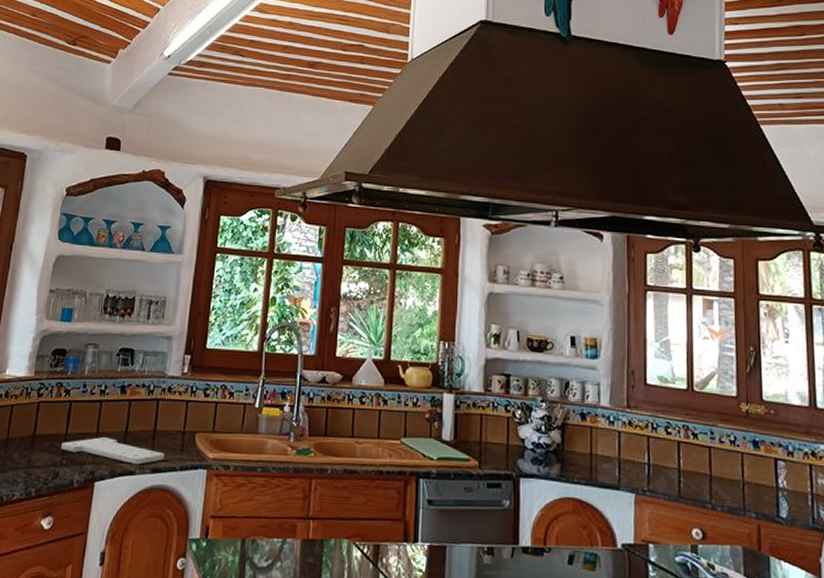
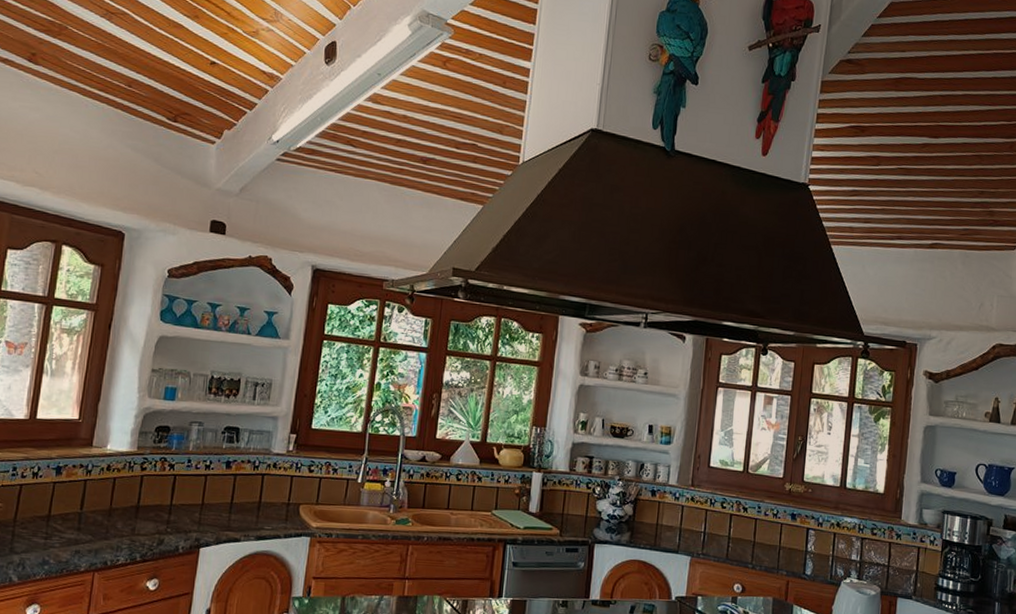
cutting board: present [61,437,165,465] -> none [166,508,270,533]

